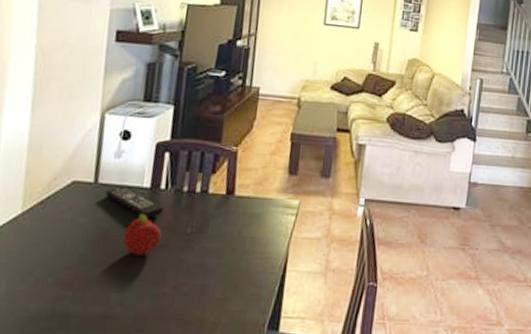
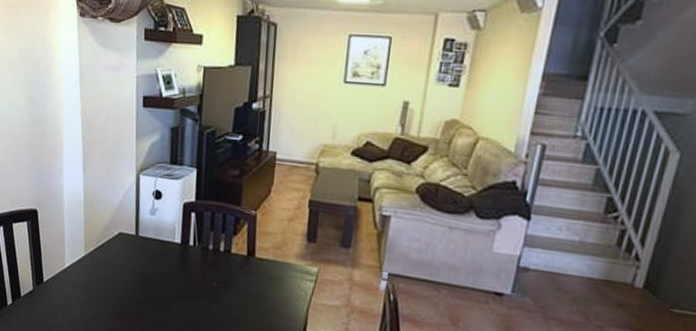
remote control: present [105,186,164,219] -> none [145,240,193,271]
fruit: present [123,214,162,256] -> none [161,266,193,302]

